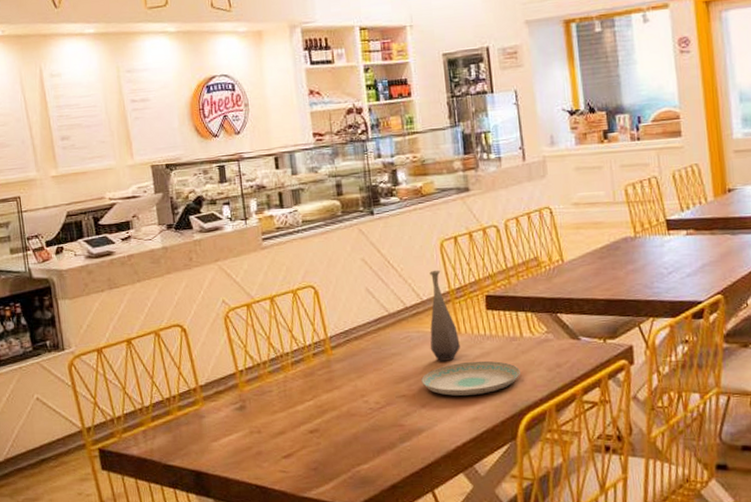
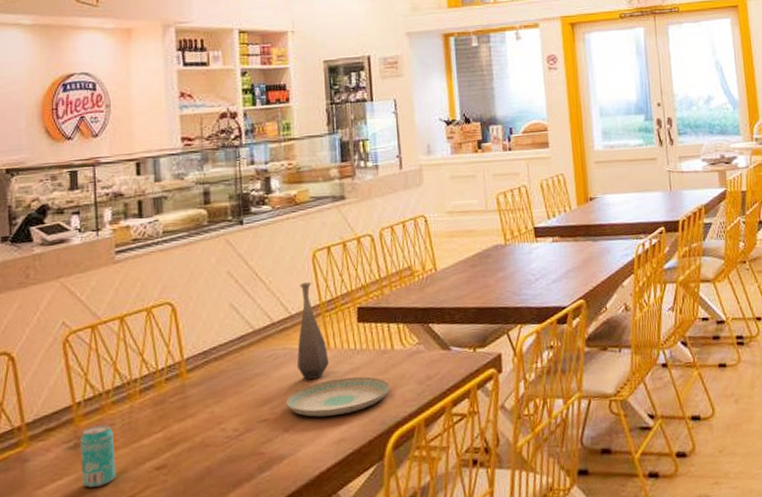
beverage can: none [245,390,276,444] -> present [80,424,116,487]

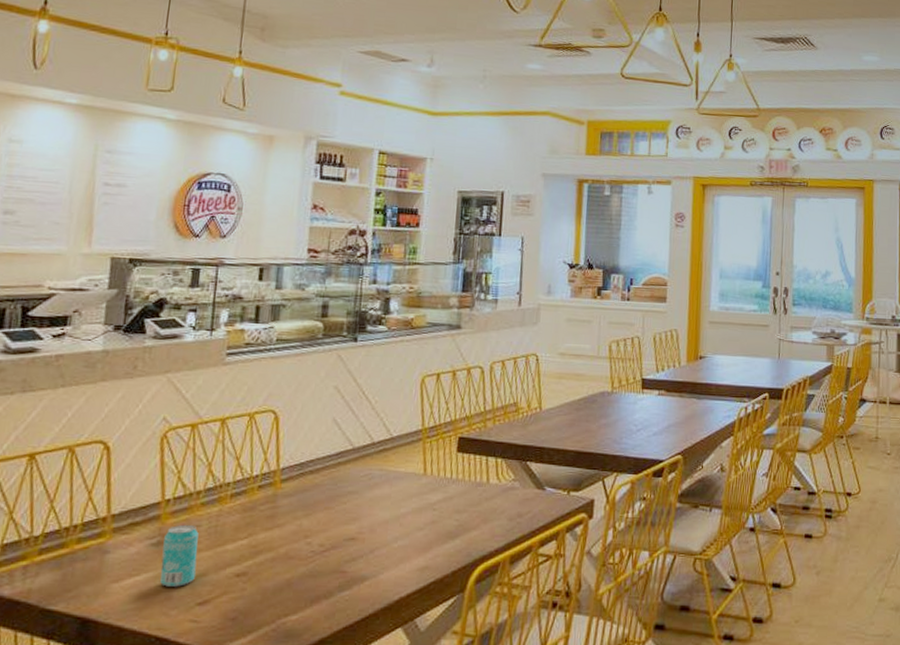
plate: present [286,376,390,417] -> none [375,505,481,543]
bottle: present [296,281,329,380] -> none [390,406,424,503]

